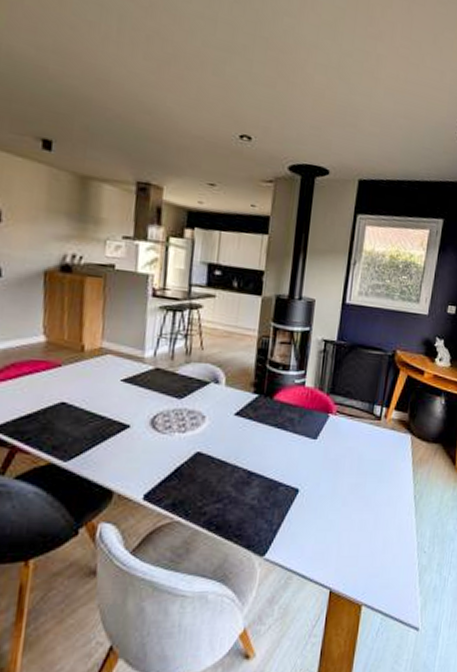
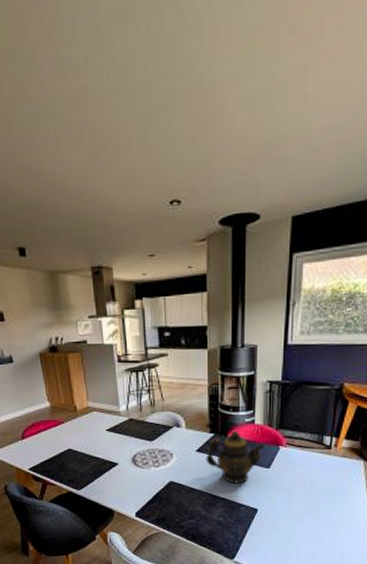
teapot: none [244,392,314,457] -> present [205,431,265,484]

